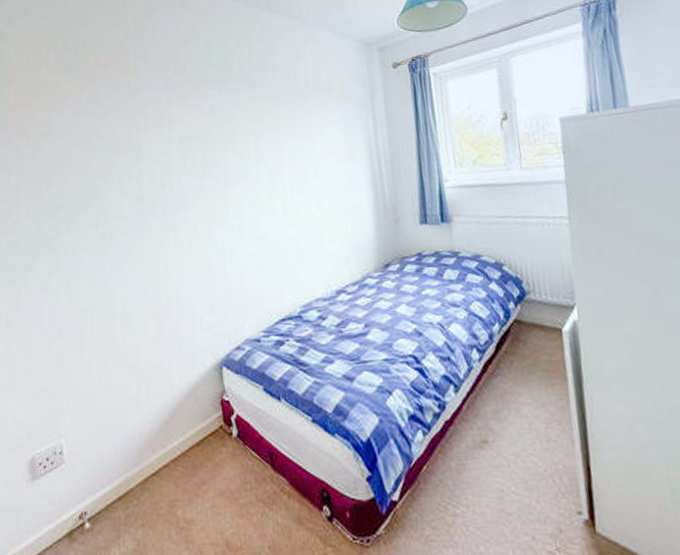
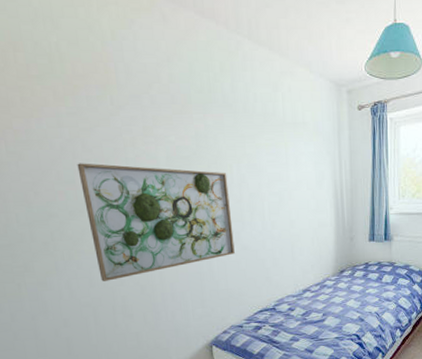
wall art: none [90,149,251,282] -> present [77,163,235,281]

